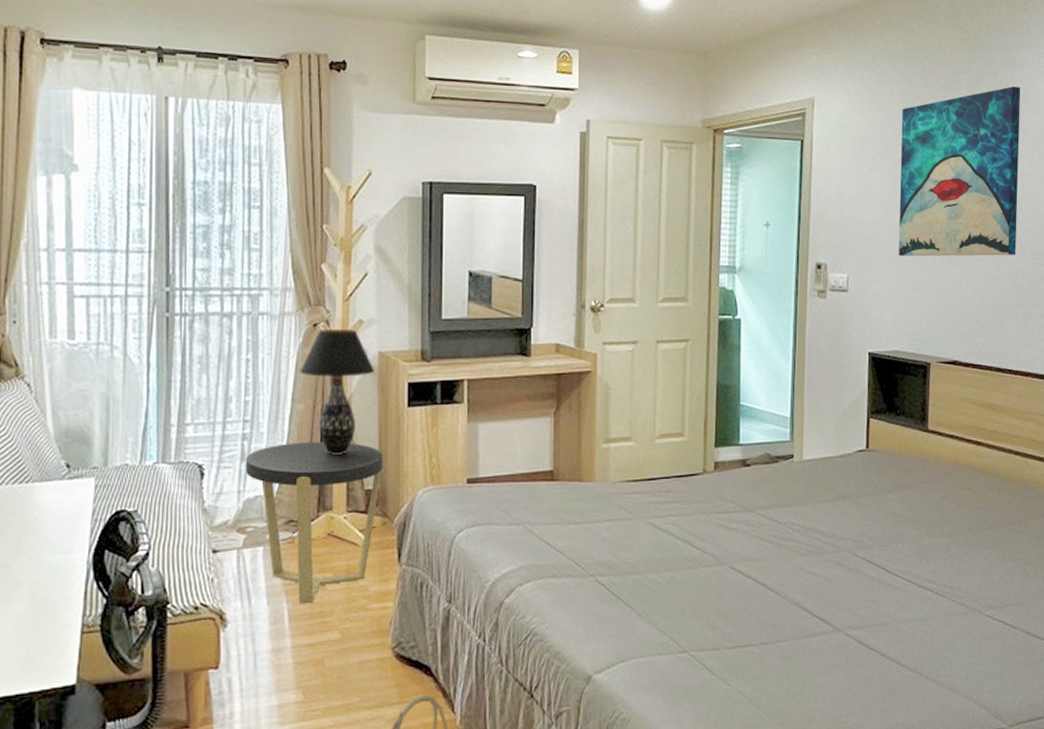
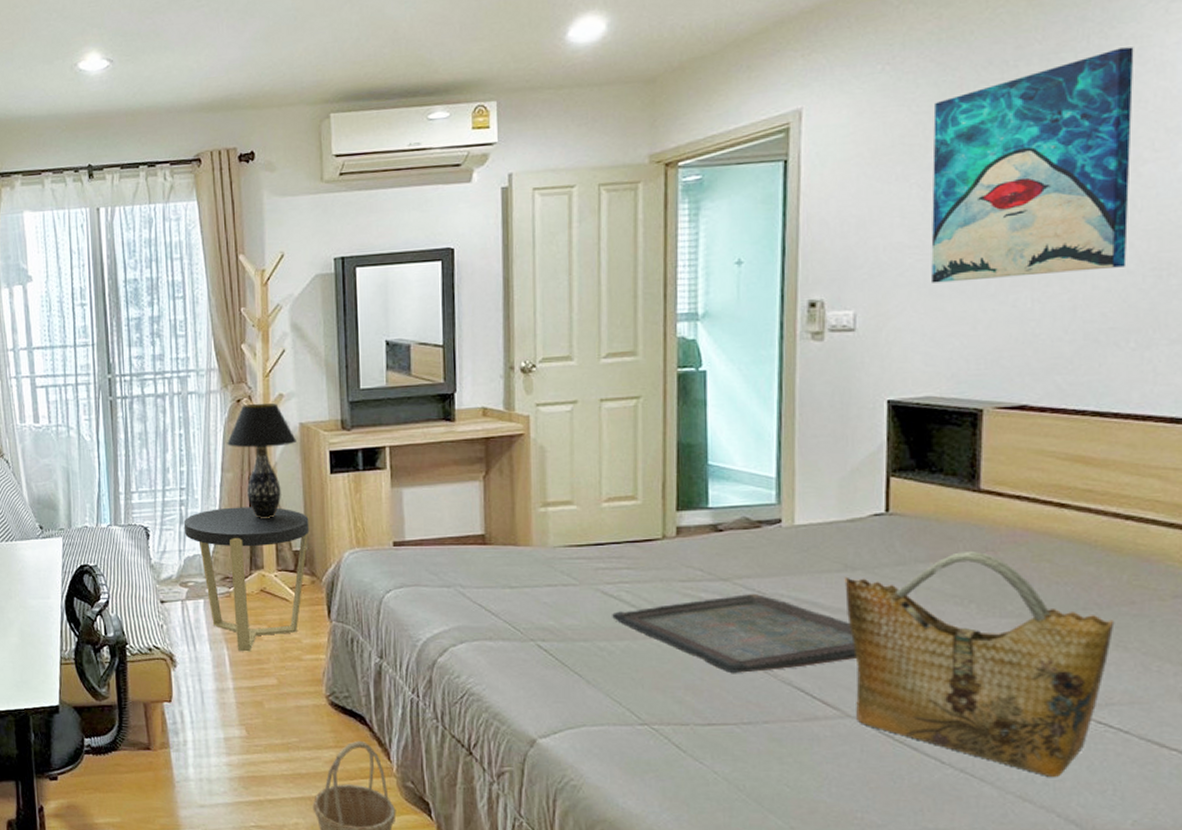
serving tray: none [661,522,845,597] -> present [612,593,857,673]
grocery bag: none [837,481,1009,671] -> present [844,550,1115,778]

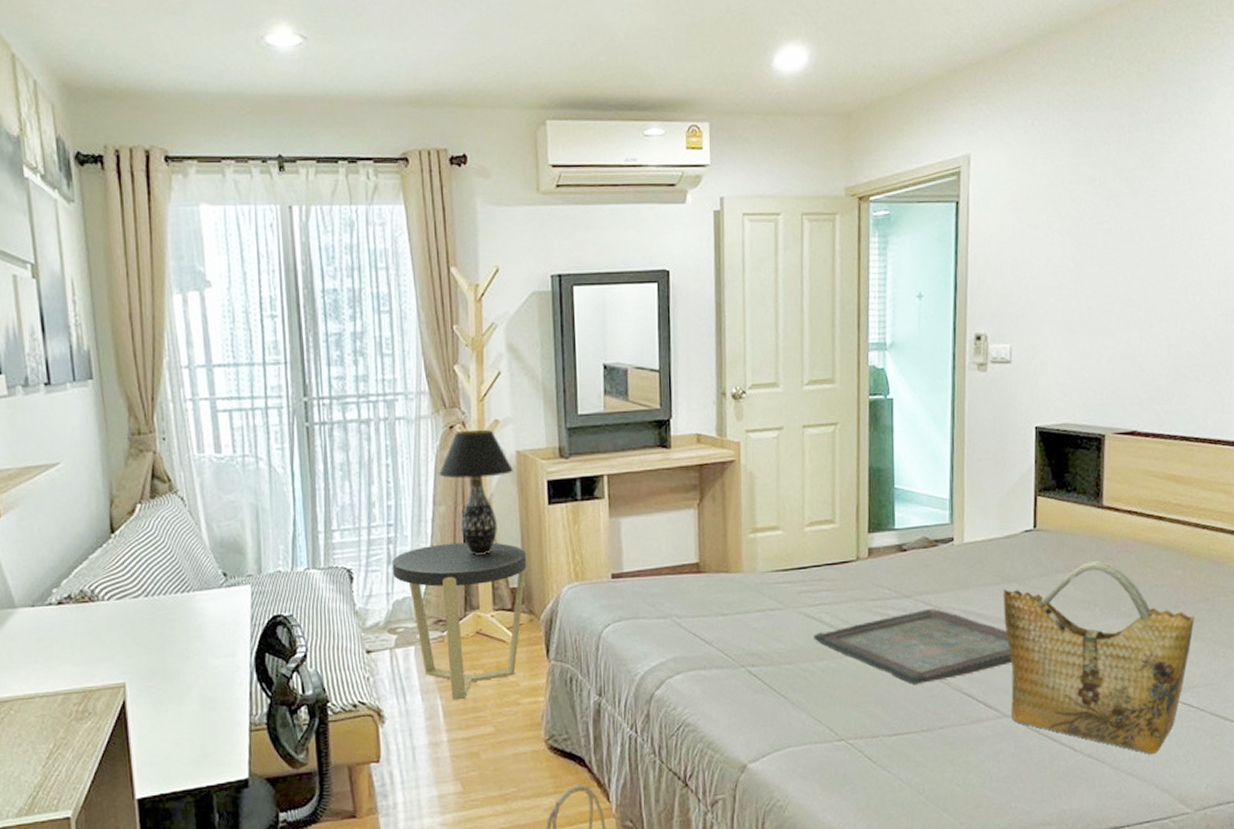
wall art: present [931,47,1134,283] -> none [1068,123,1210,321]

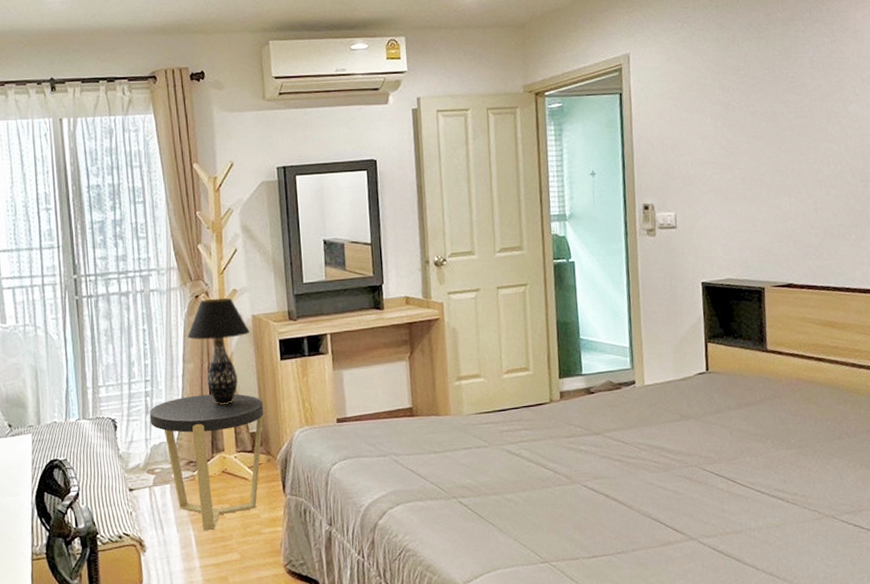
serving tray: present [814,608,1012,684] -> none [516,443,694,511]
grocery bag: present [1002,560,1195,755] -> none [682,398,859,573]

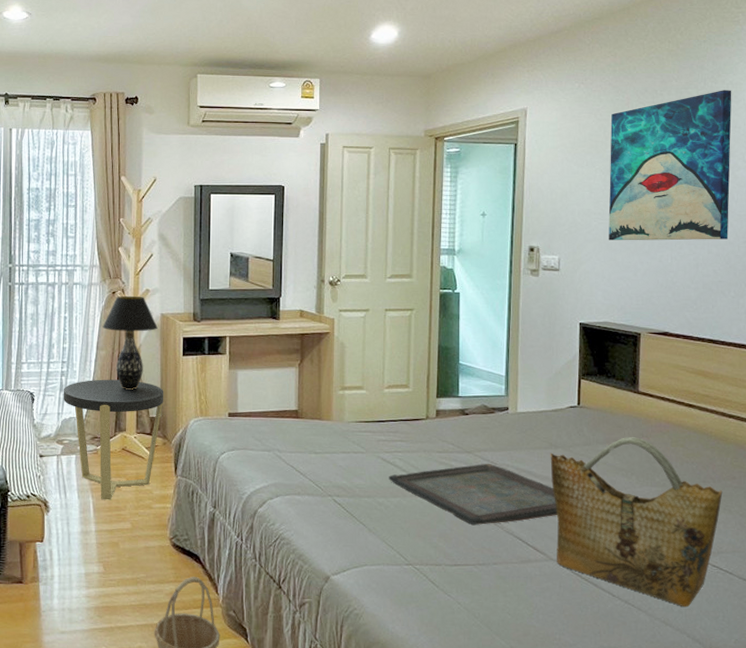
serving tray: none [516,443,694,511] -> present [389,463,557,525]
grocery bag: none [682,398,859,573] -> present [550,436,723,608]
wall art: none [717,19,846,191] -> present [608,90,732,241]

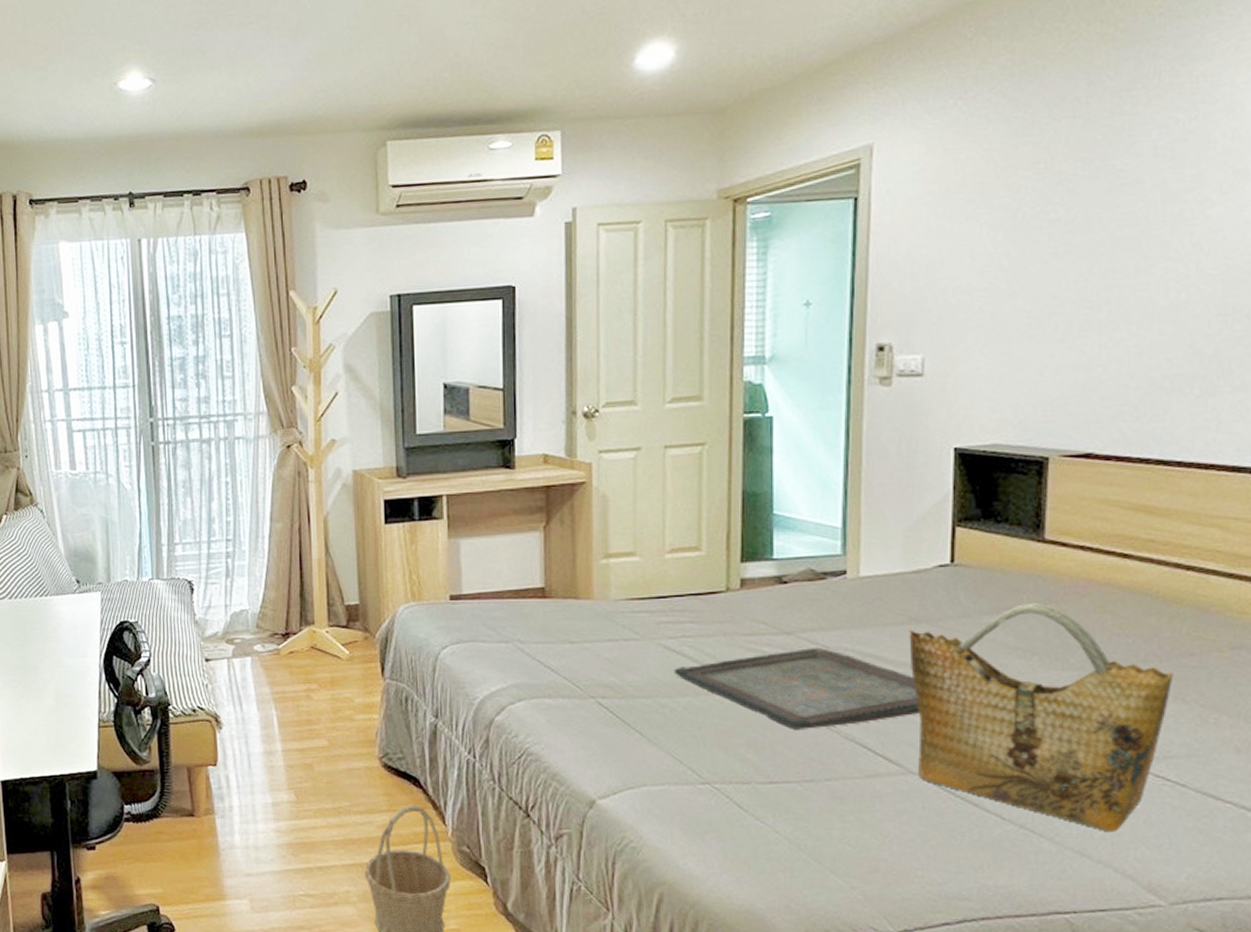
side table: present [64,379,164,500] -> none [231,559,363,712]
table lamp: present [102,295,158,390] -> none [276,449,349,571]
wall art: present [608,90,732,241] -> none [1000,85,1204,327]

